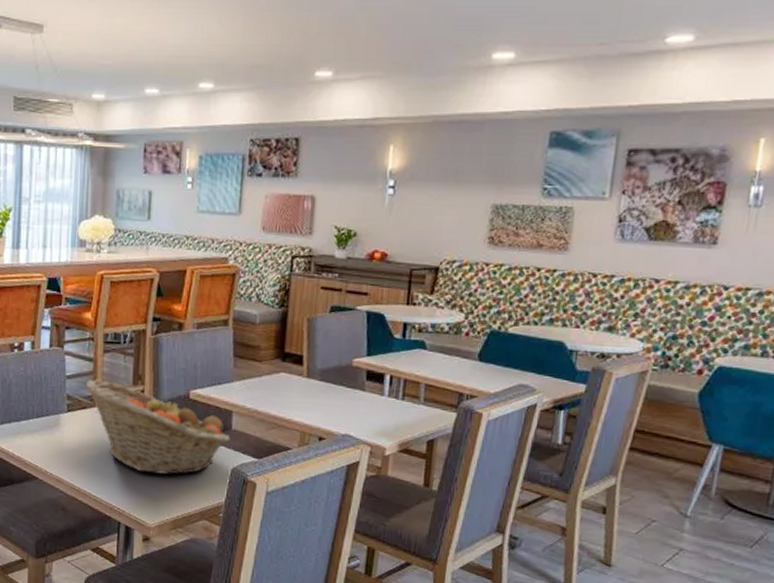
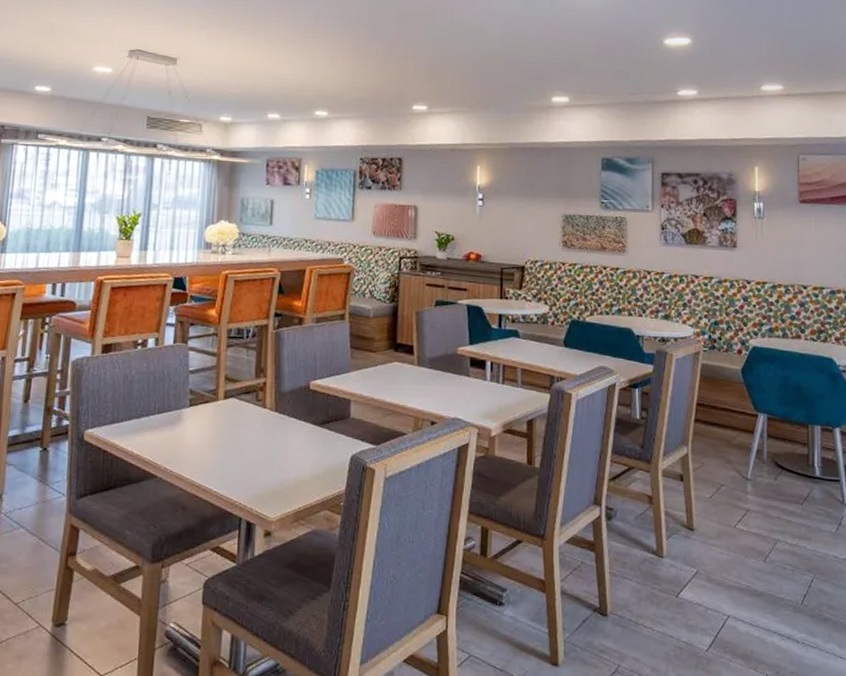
fruit basket: present [86,379,231,476] -> none [209,373,349,467]

